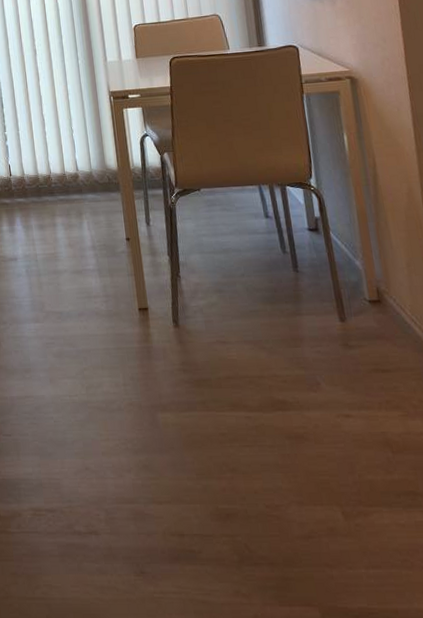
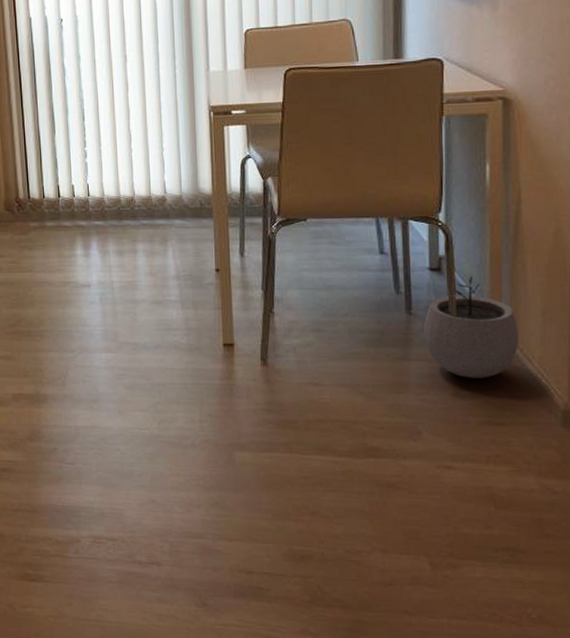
plant pot: none [310,234,392,329] -> present [423,276,520,378]

